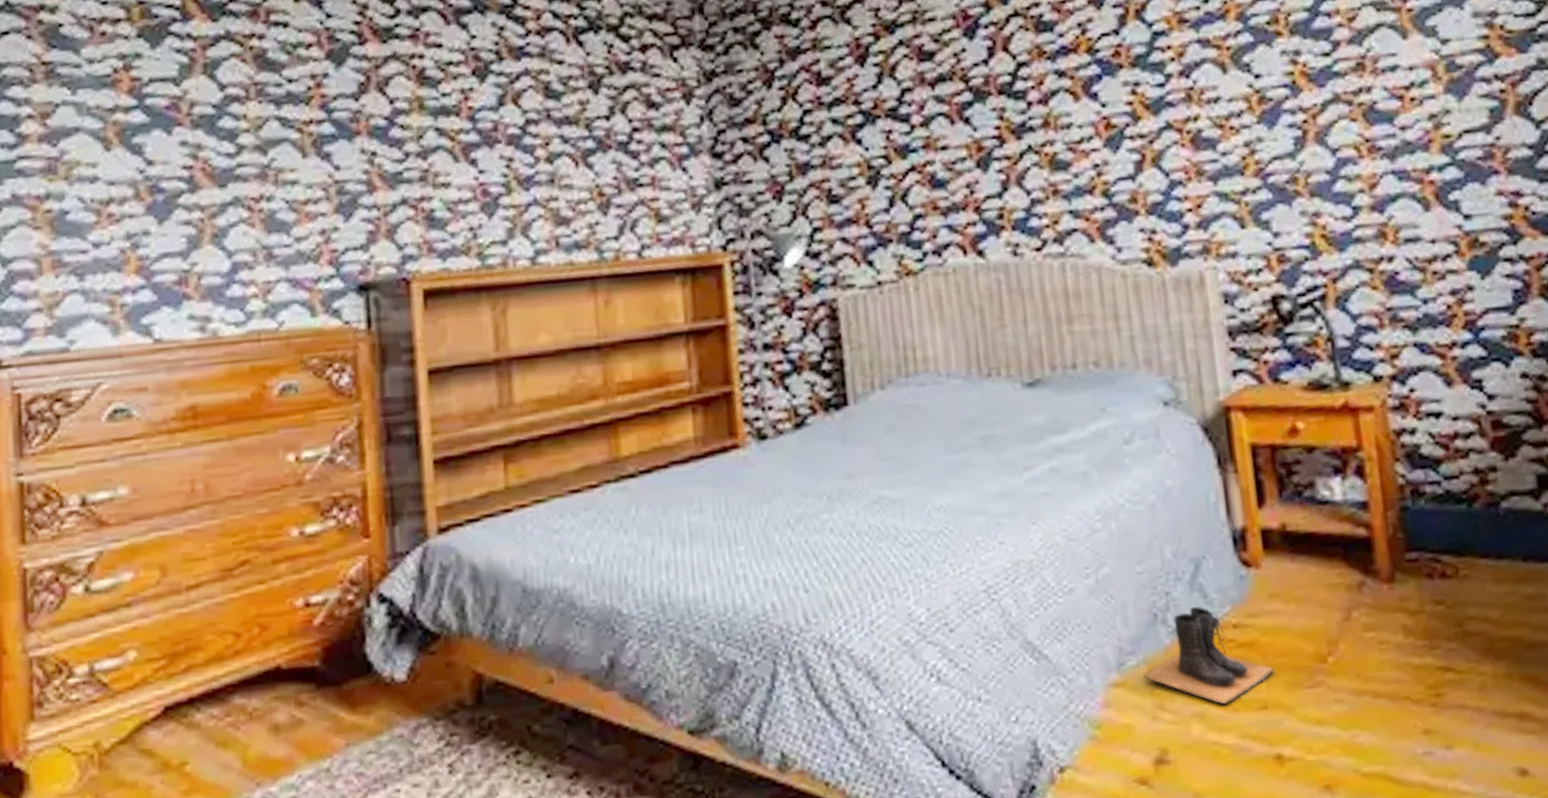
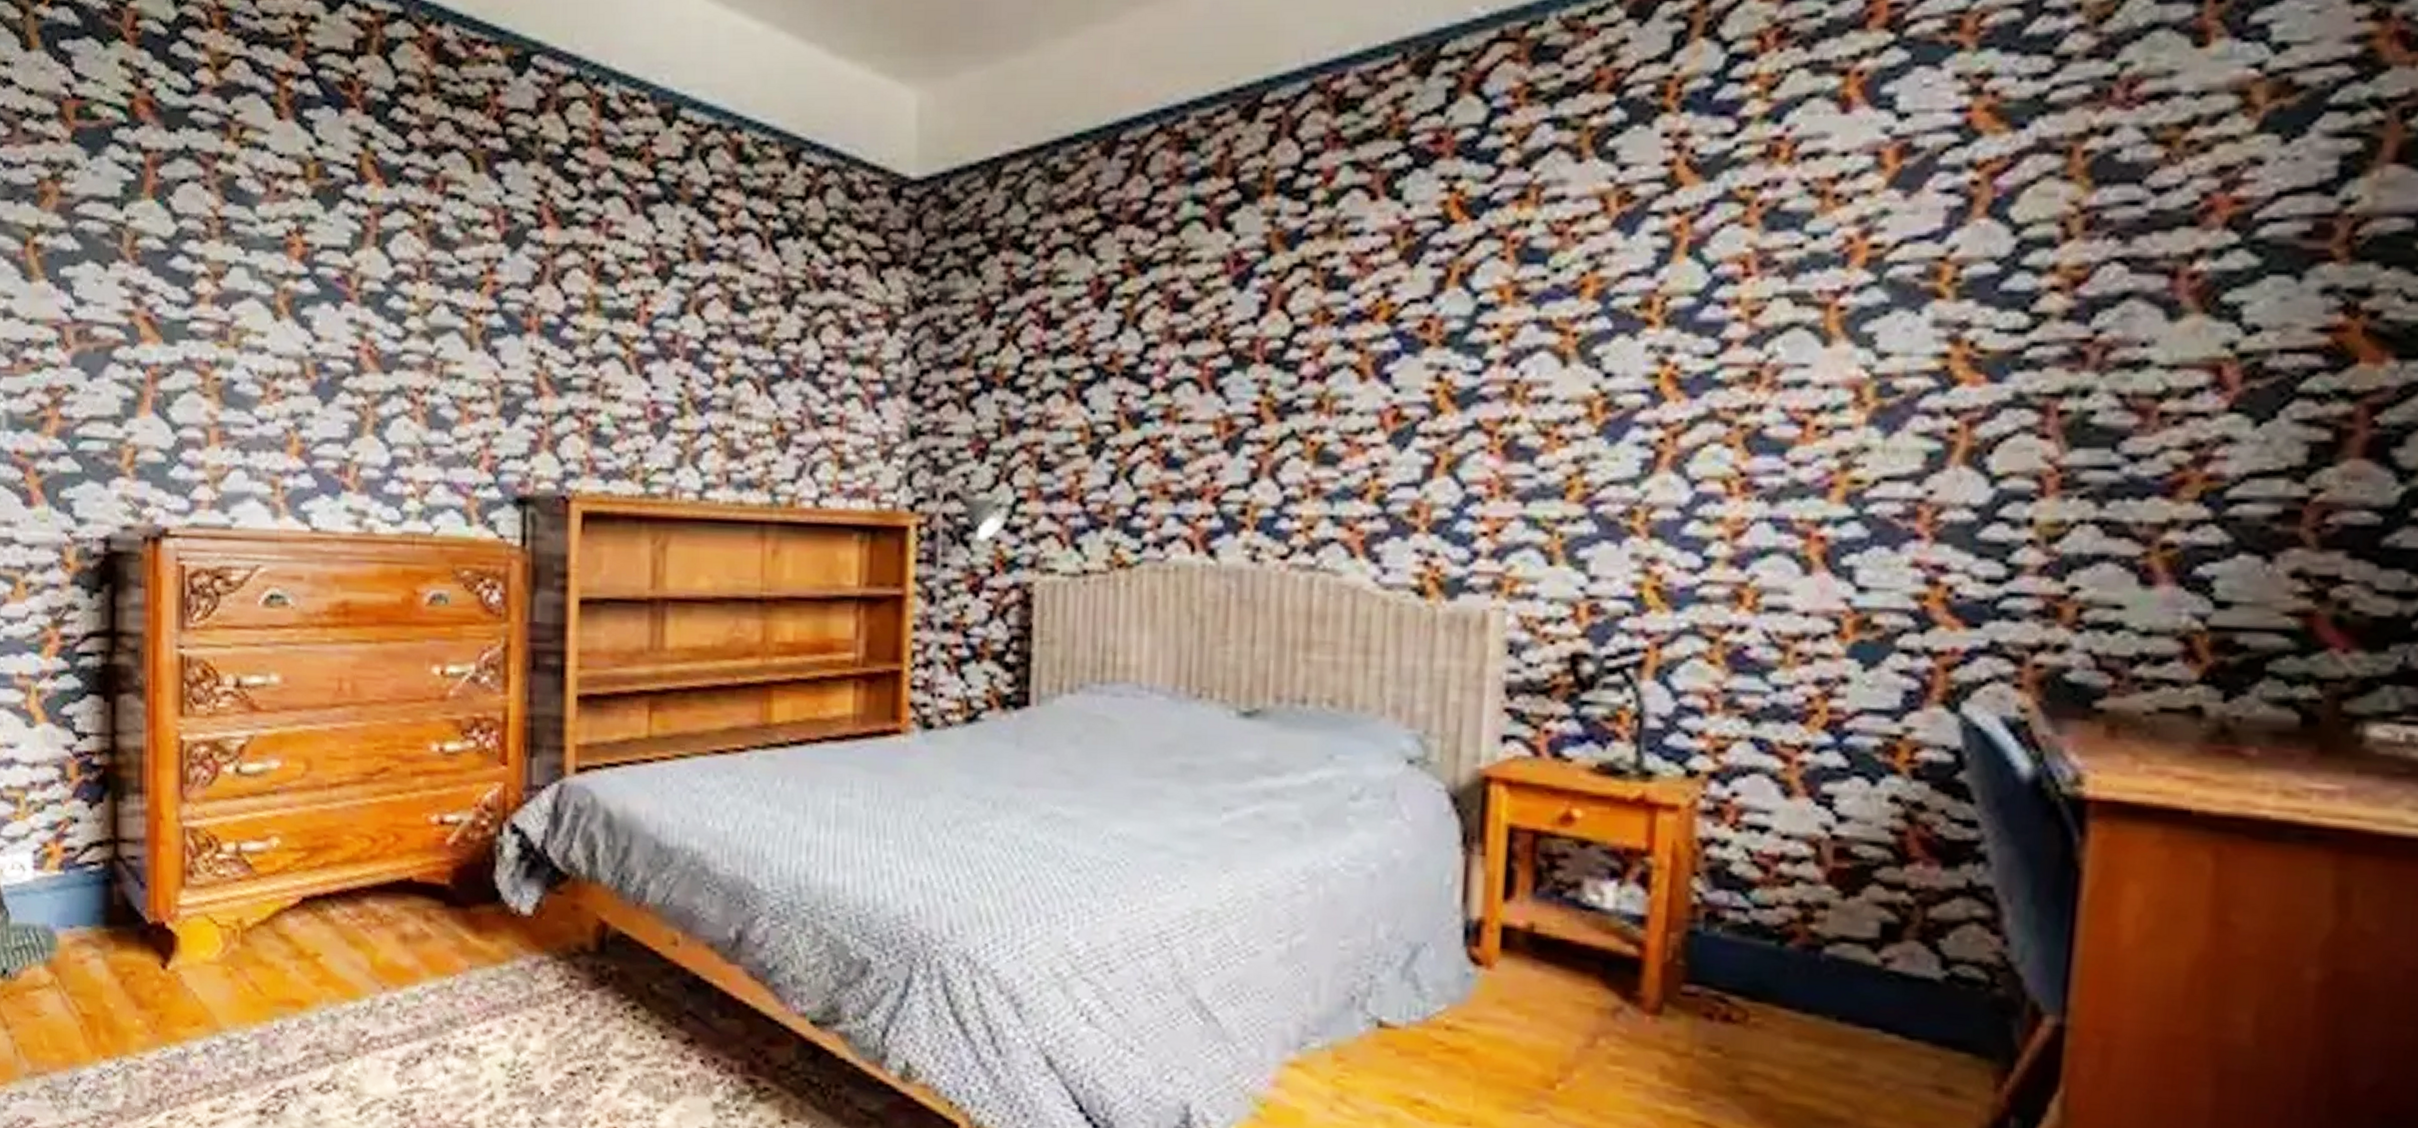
boots: present [1143,606,1275,705] -> none [1326,996,1488,1111]

